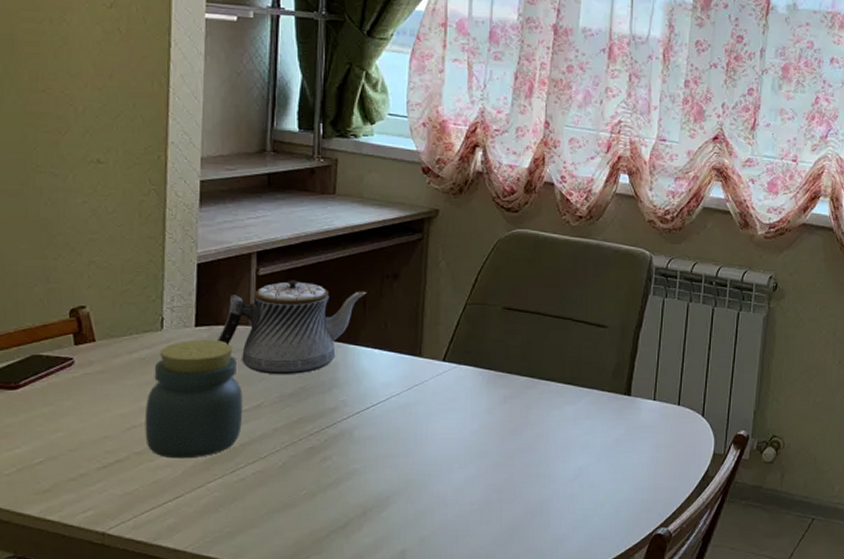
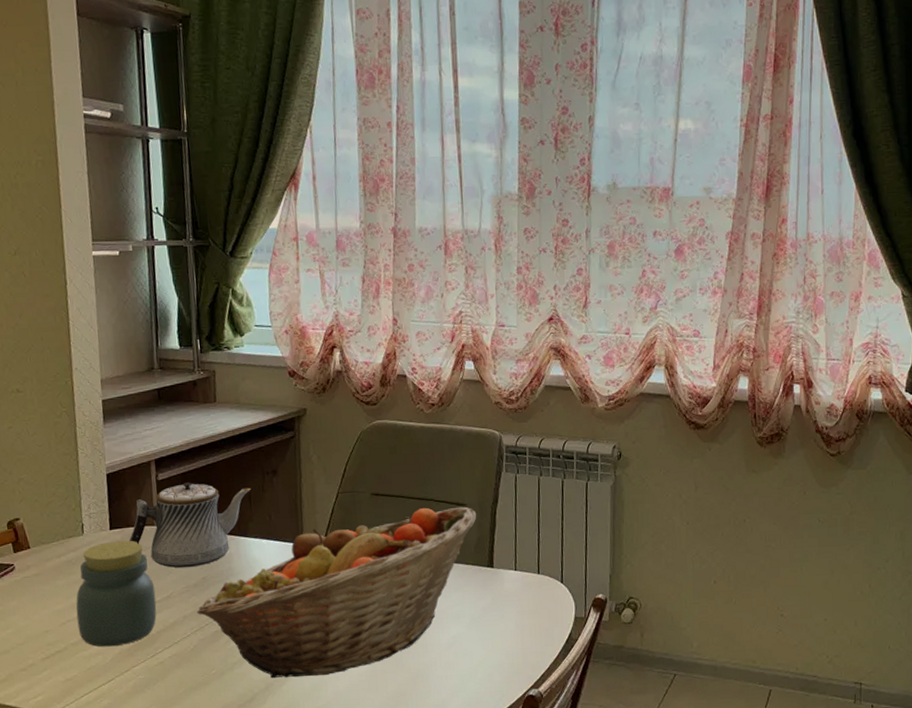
fruit basket: none [290,326,618,504] -> present [197,506,477,679]

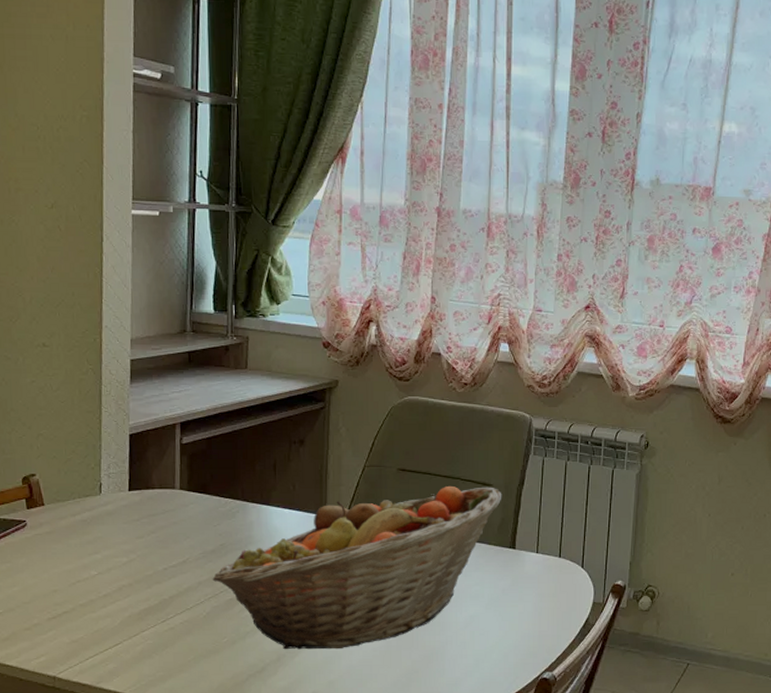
jar: present [76,540,157,647] -> none [87,502,171,610]
teapot: present [128,482,251,568] -> none [147,447,277,534]

